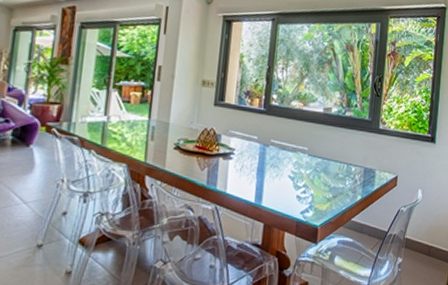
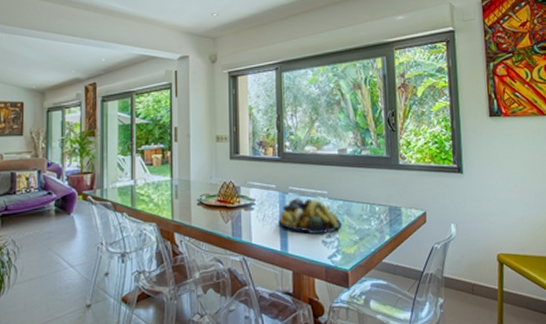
fruit bowl: none [255,151,318,189] -> present [278,198,342,235]

